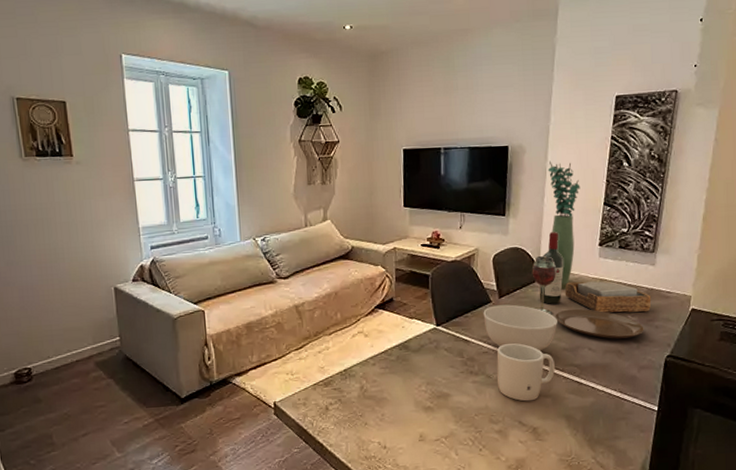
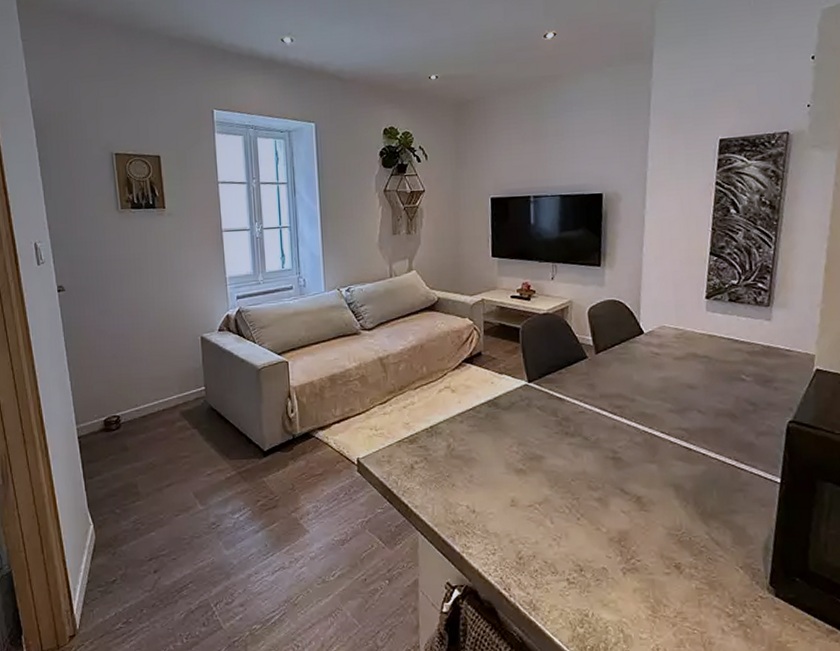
bowl: present [483,304,558,352] -> none [578,361,662,413]
mug: present [496,343,555,402] -> none [594,403,660,467]
wineglass: present [531,256,557,314] -> none [631,309,660,372]
wine bottle: present [539,232,564,304] -> none [640,283,667,361]
vase: present [547,161,580,290] -> none [646,208,683,346]
plate: present [556,308,644,339] -> none [659,366,761,401]
napkin holder: present [564,281,652,313] -> none [668,337,769,373]

